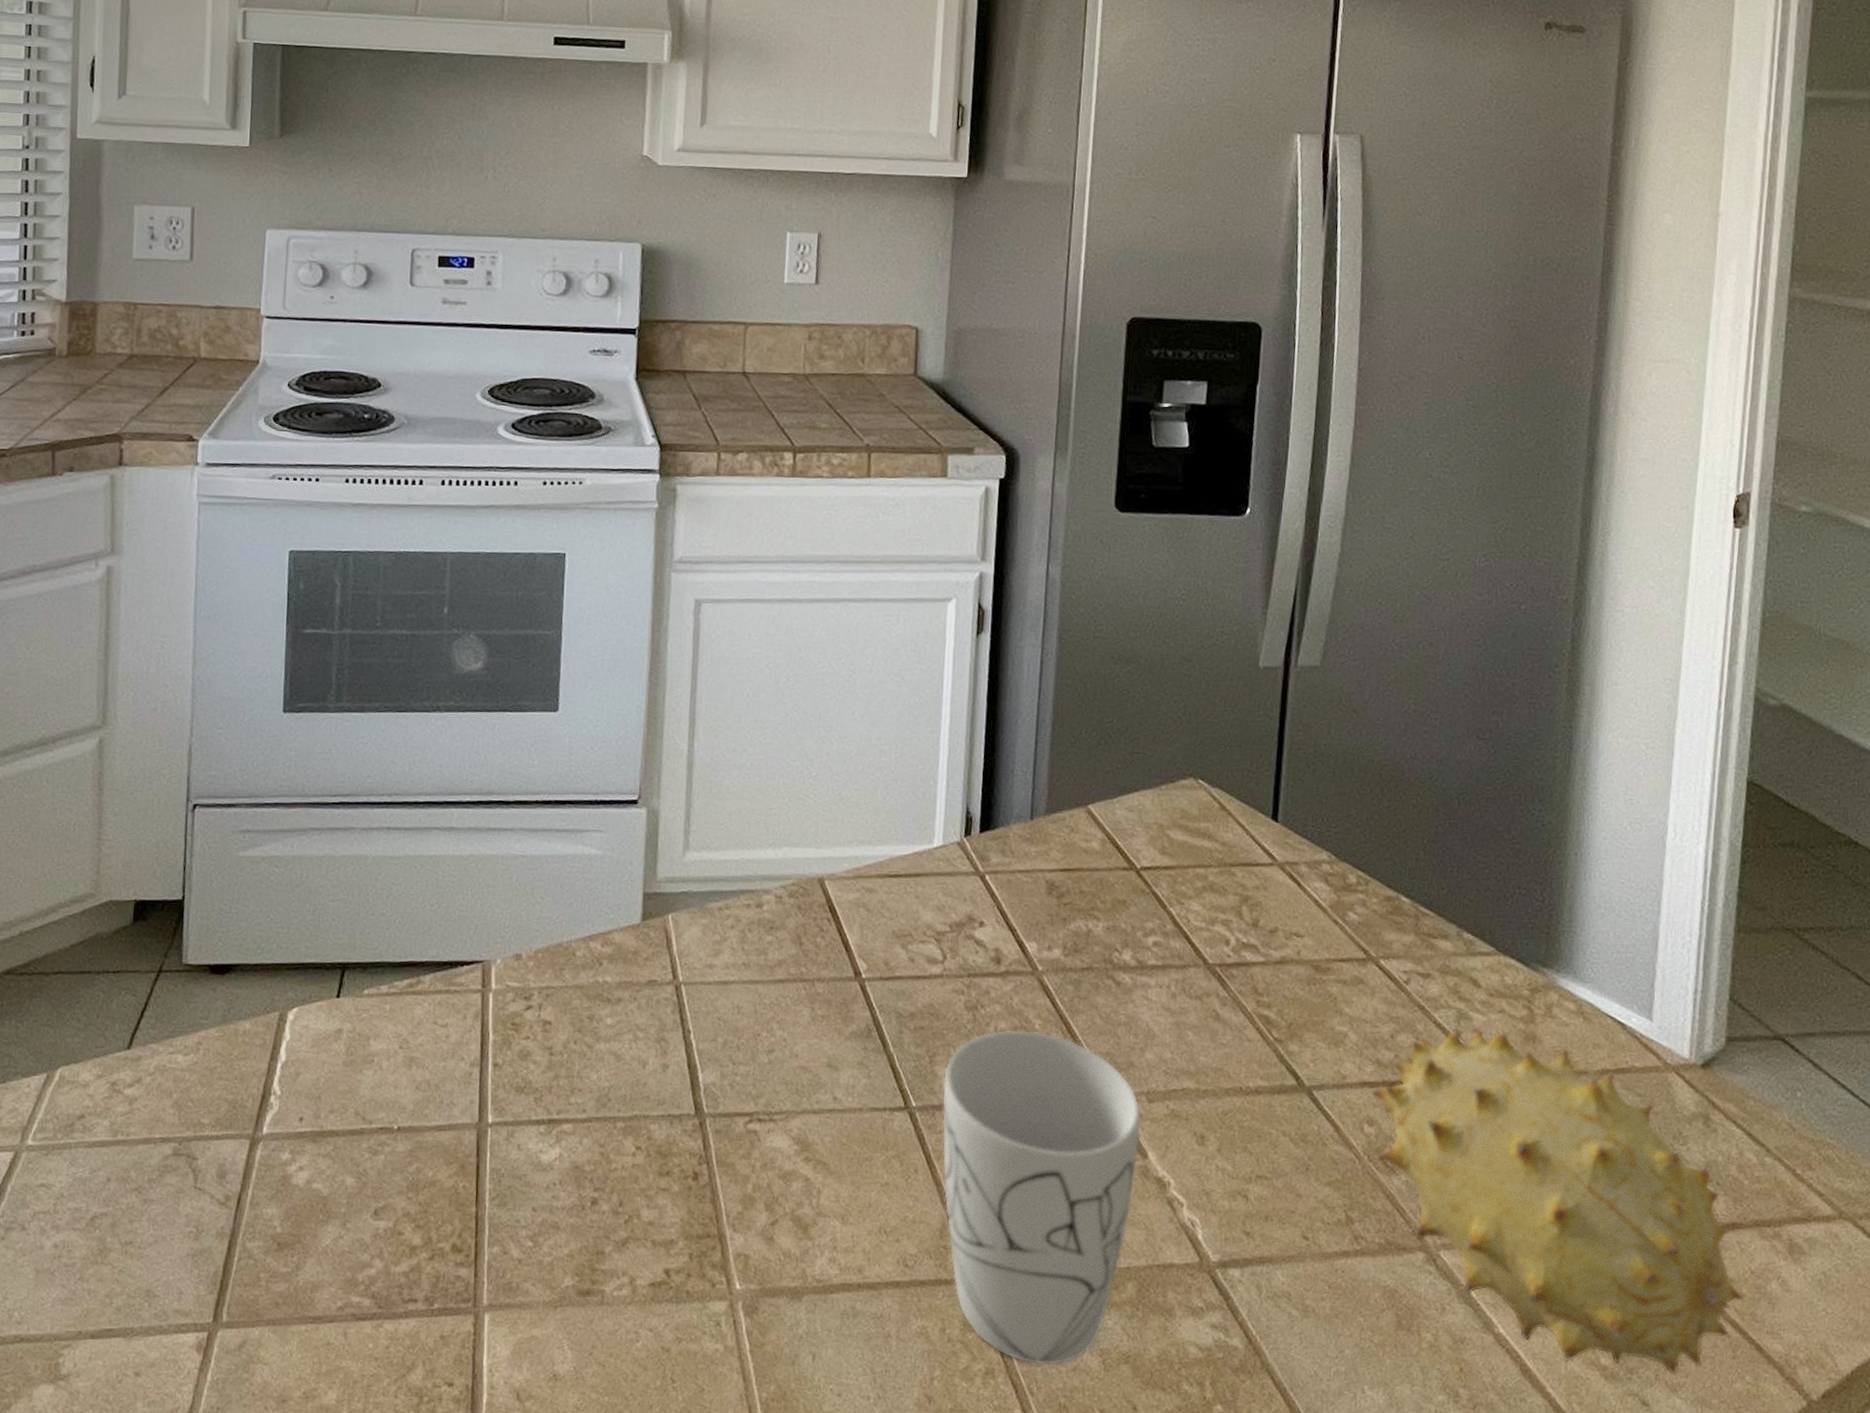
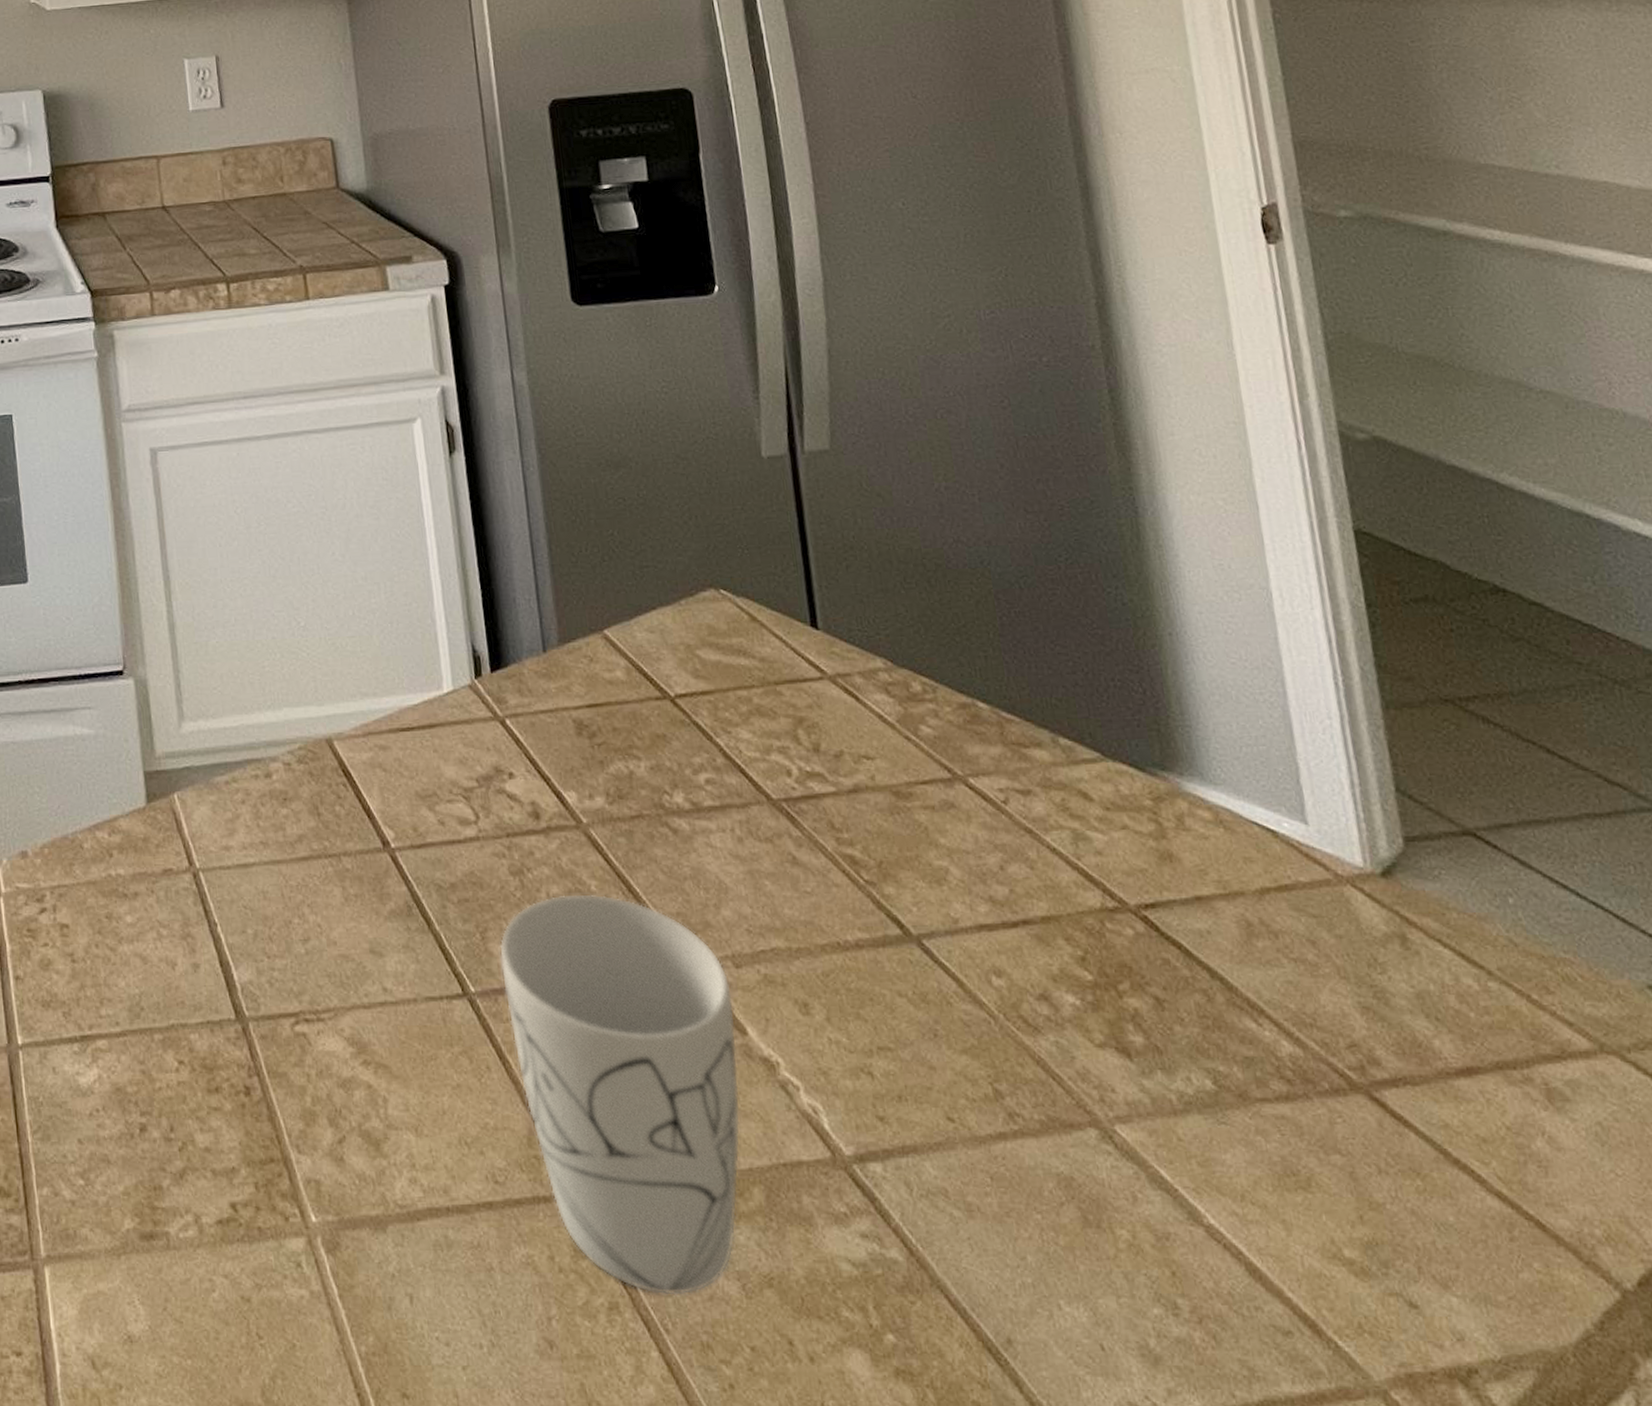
fruit: present [1371,1029,1745,1376] -> none [991,851,1507,1267]

